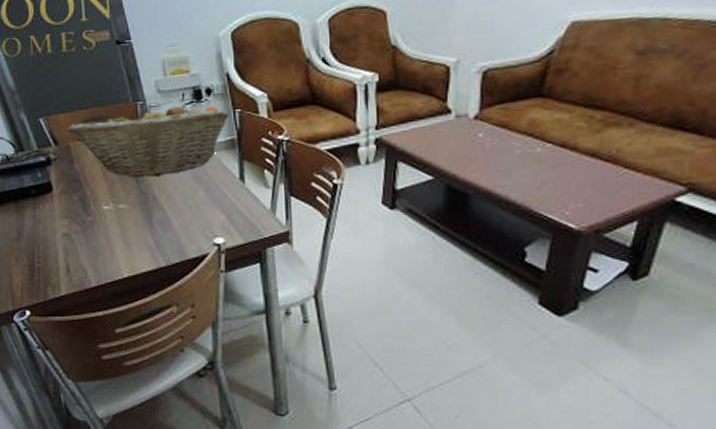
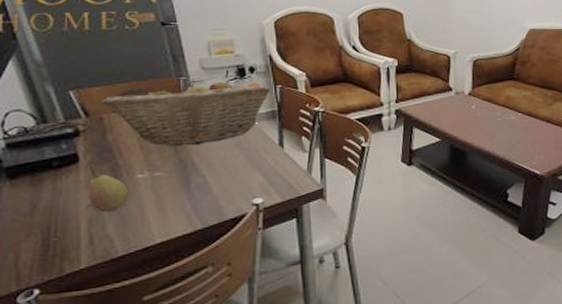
fruit: none [61,195,98,243] -> present [88,165,129,213]

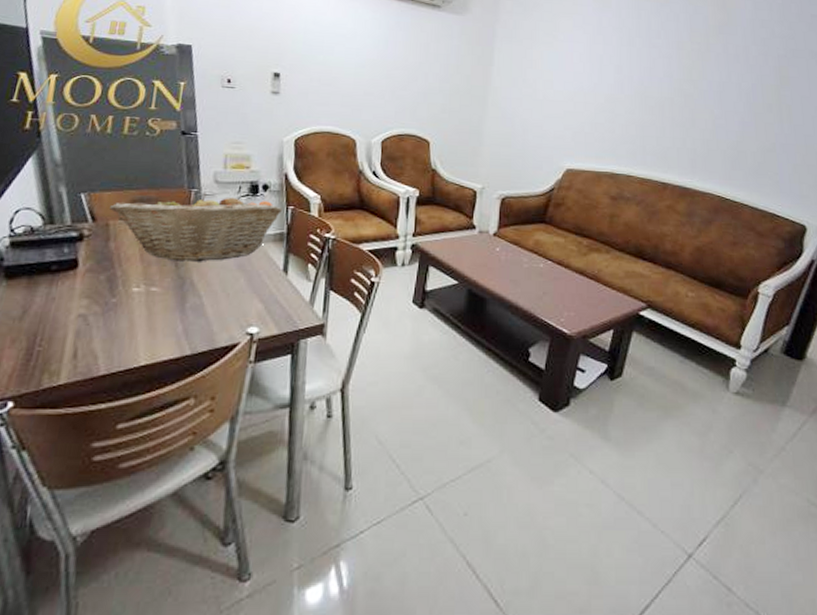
fruit: present [88,165,129,213] -> none [80,273,122,326]

